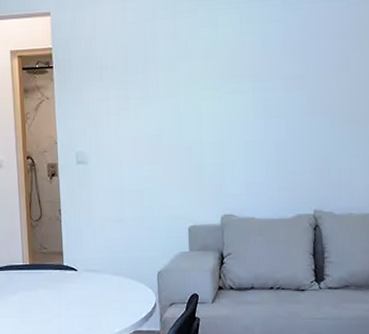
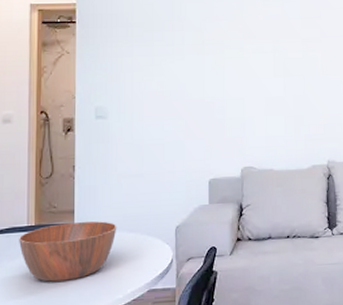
bowl: none [17,263,103,317] -> present [19,221,117,282]

